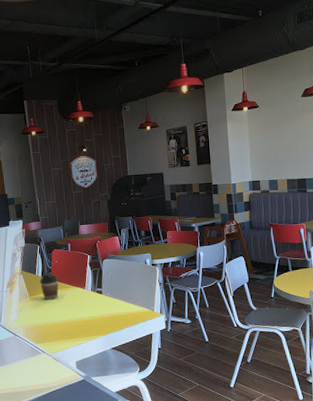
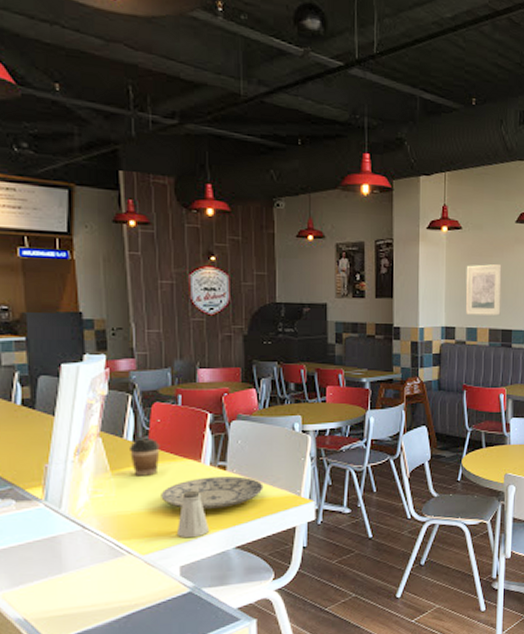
plate: none [61,298,128,322] -> present [161,476,264,509]
saltshaker: none [72,308,93,342] -> present [176,490,209,539]
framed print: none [264,129,296,170] -> present [466,263,502,316]

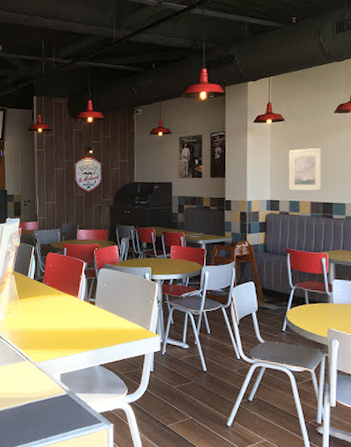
coffee cup: present [130,439,160,476] -> none [31,278,51,305]
plate: present [161,476,264,509] -> none [50,309,121,334]
saltshaker: present [176,490,209,539] -> none [59,318,81,354]

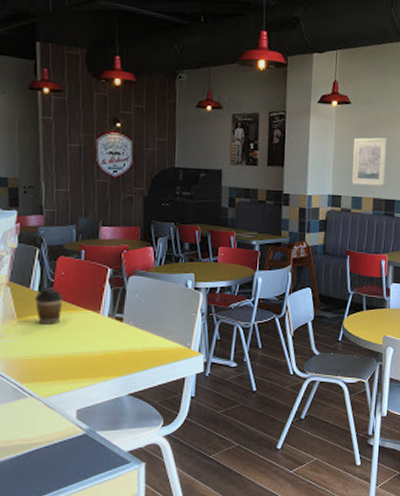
coffee cup: none [31,278,51,305] -> present [35,290,63,324]

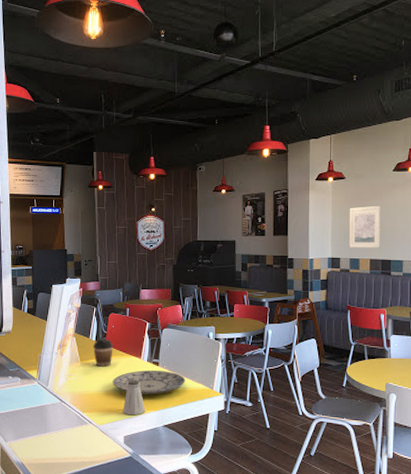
plate: none [62,328,157,357] -> present [113,370,185,395]
saltshaker: none [74,339,105,384] -> present [122,379,145,416]

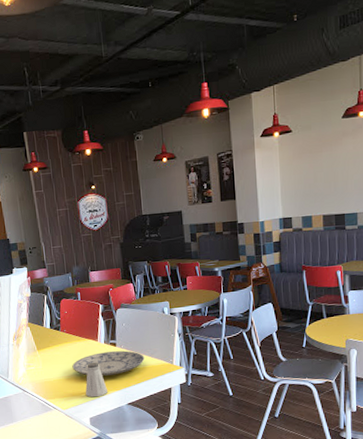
coffee cup: present [93,339,114,367] -> none [48,326,69,354]
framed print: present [349,205,381,248] -> none [298,157,333,205]

